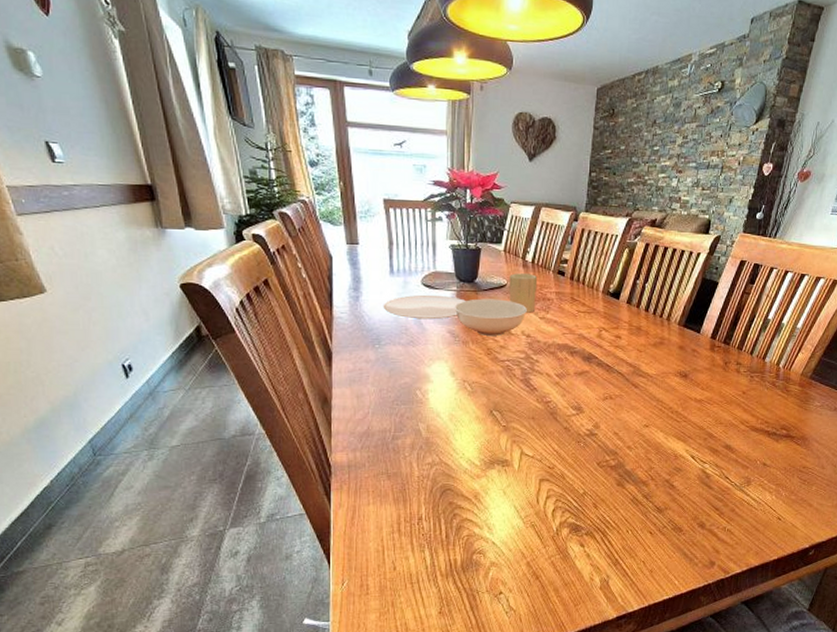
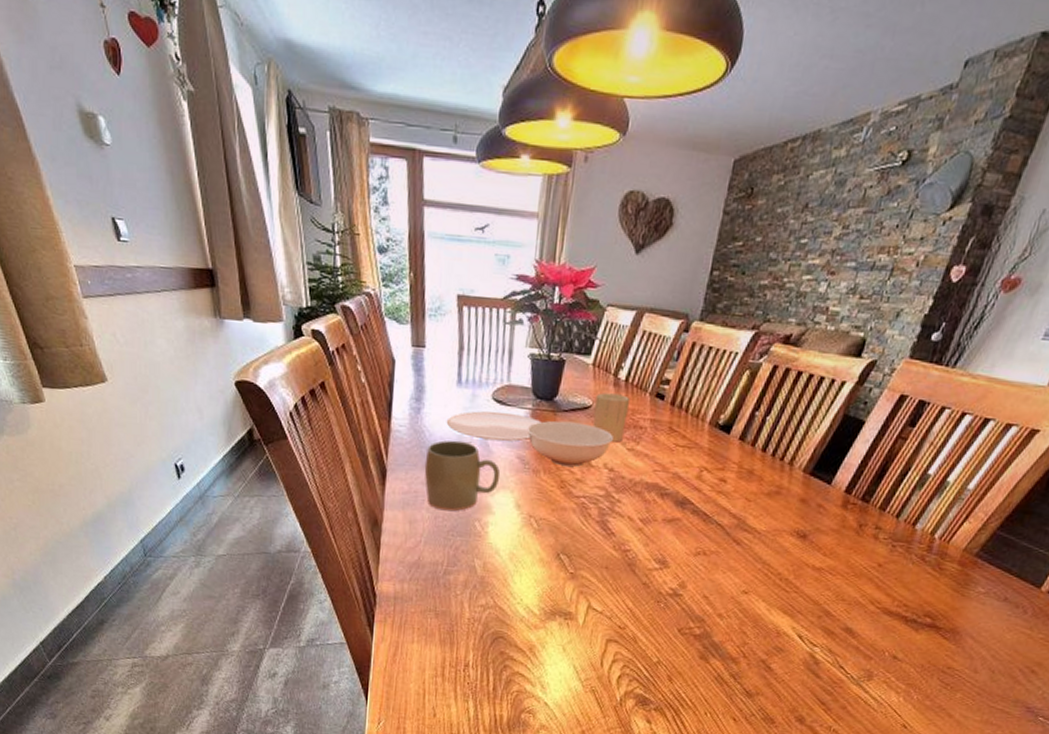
mug: none [366,321,435,384] -> present [424,440,501,512]

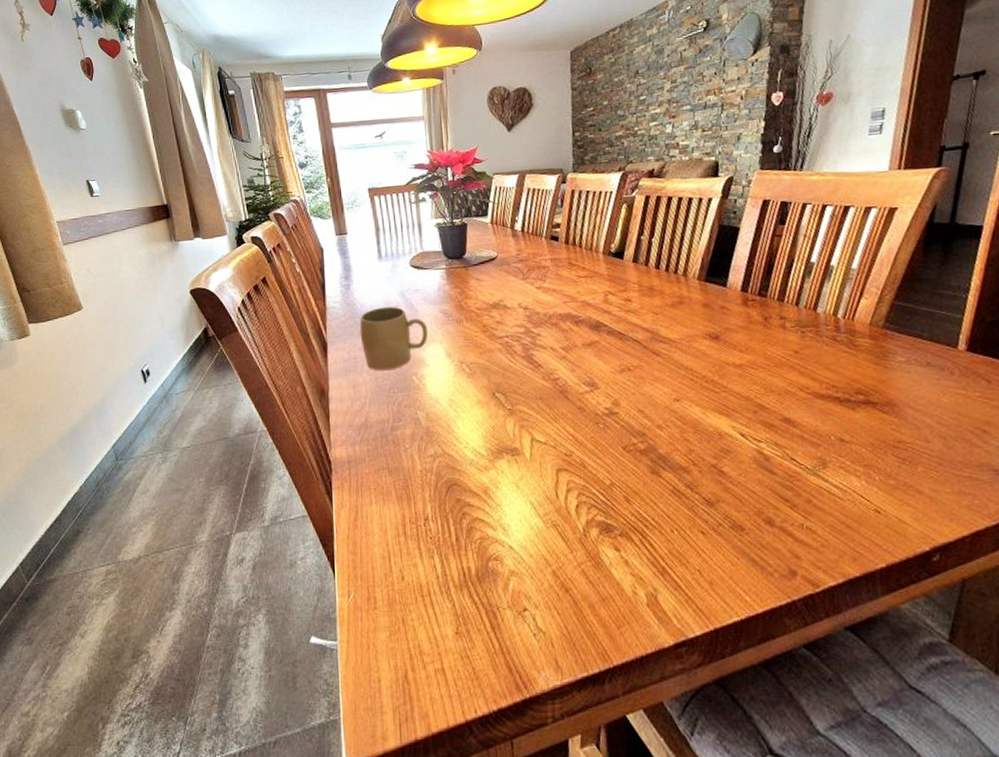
plate: present [446,411,541,442] -> none [373,274,456,302]
bowl: present [527,420,613,467] -> none [444,272,522,312]
candle: present [592,392,631,443] -> none [499,243,531,284]

